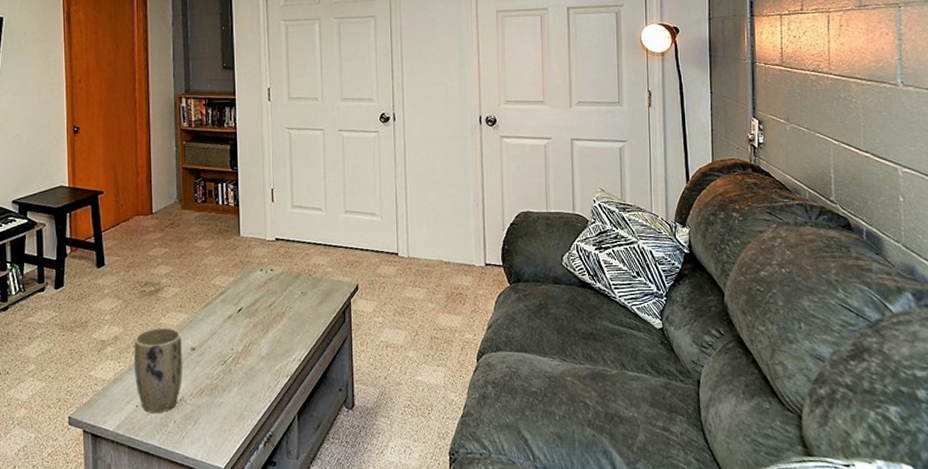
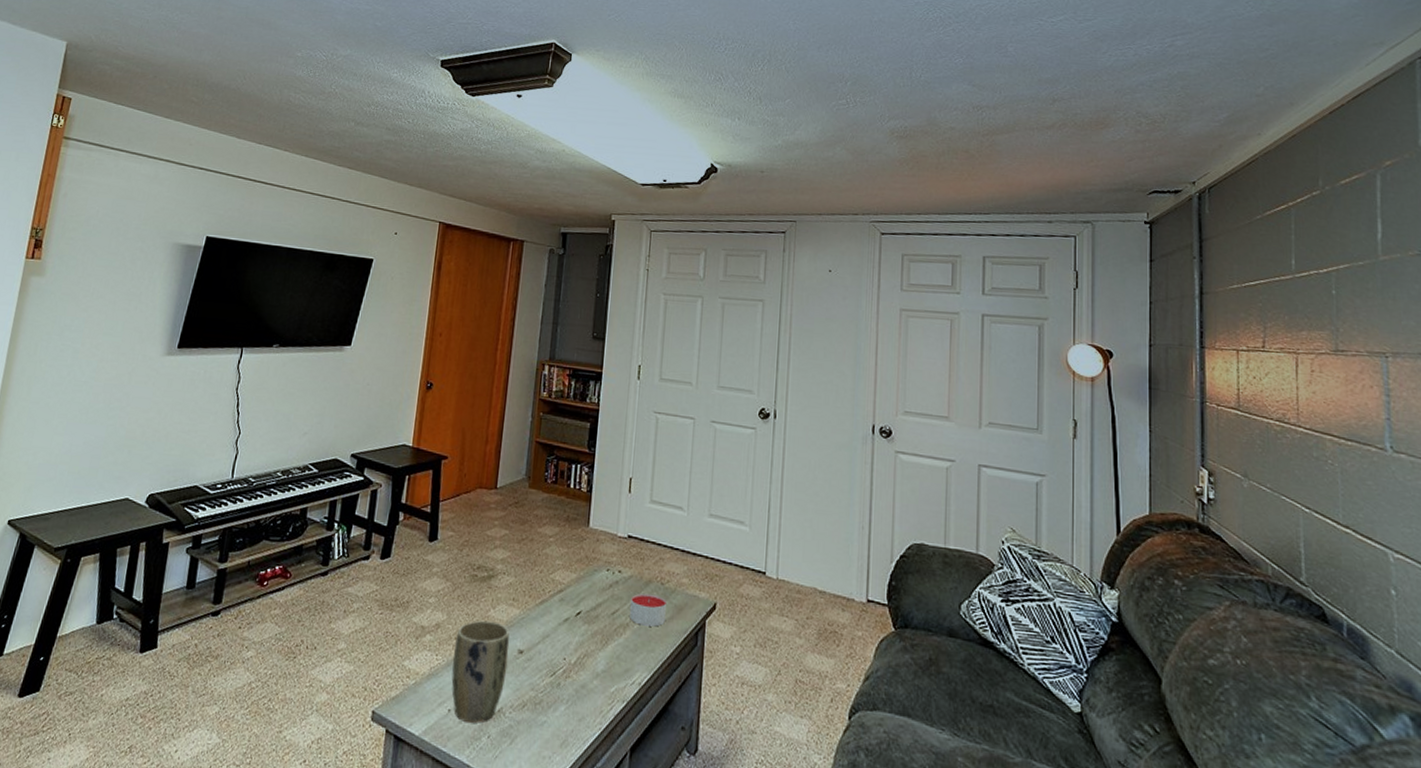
candle: none [284,285,316,312] -> present [630,593,666,627]

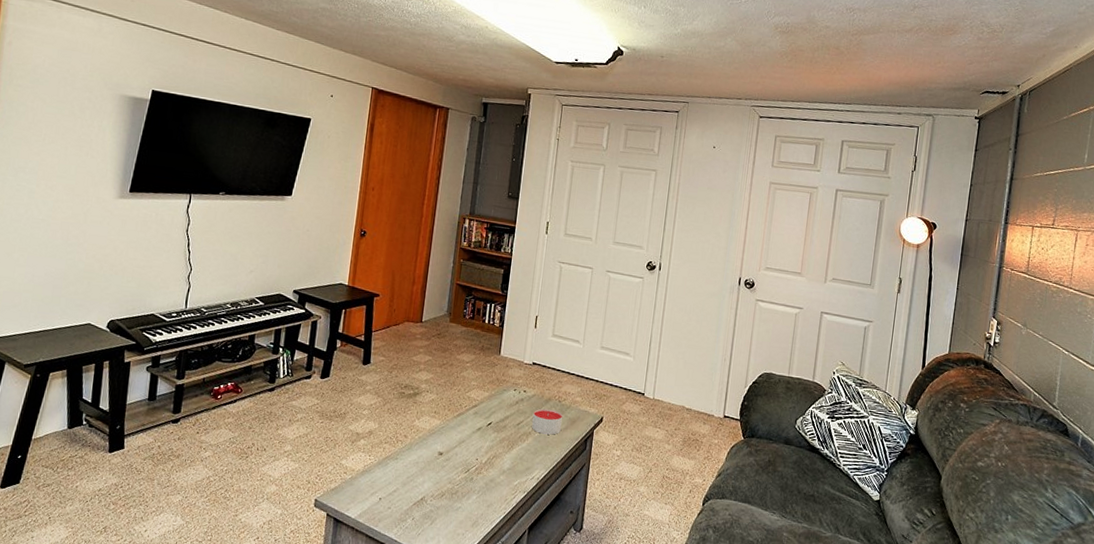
plant pot: present [451,620,510,723] -> none [382,428,432,509]

